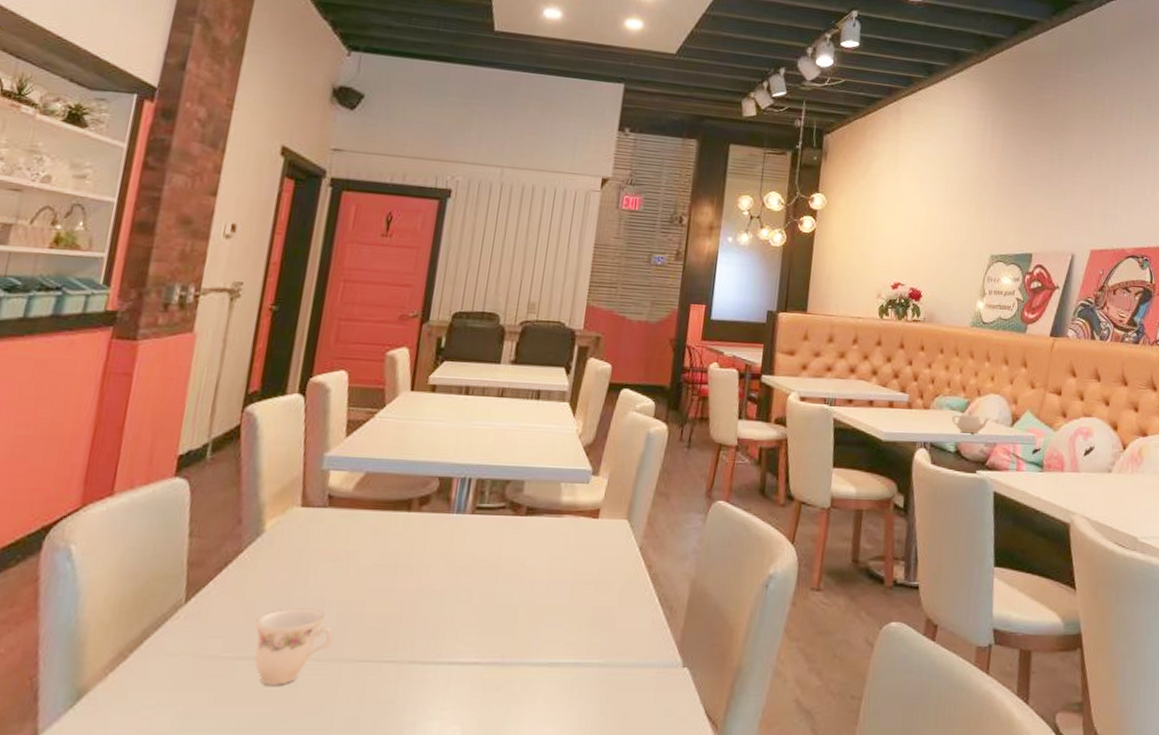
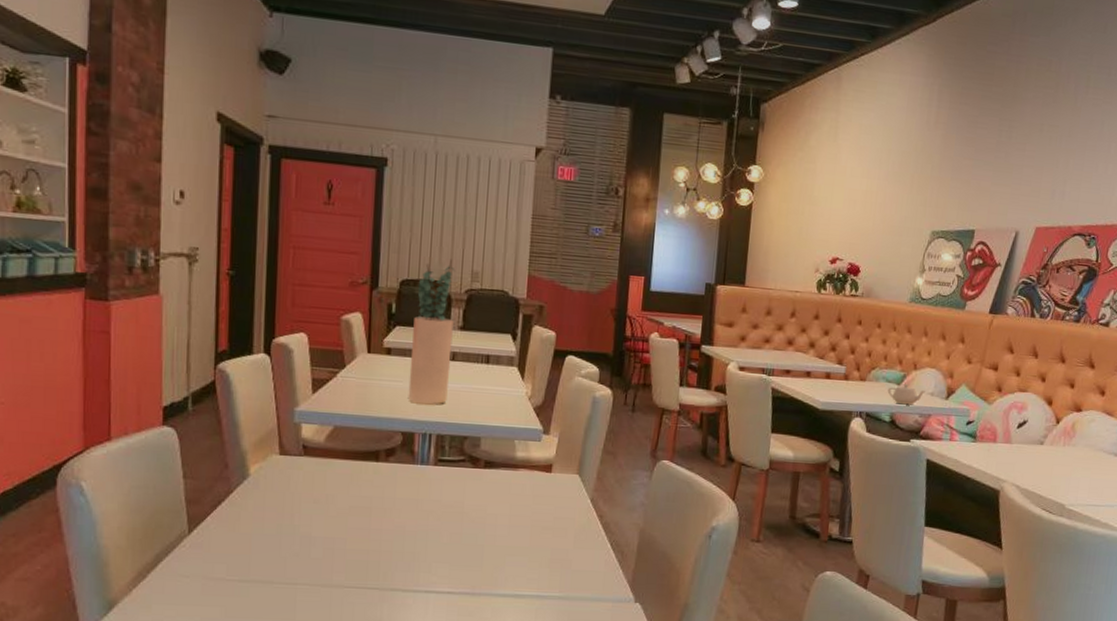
teacup: present [254,608,334,685] -> none [251,541,322,604]
vase: none [449,290,512,446] -> present [408,259,455,405]

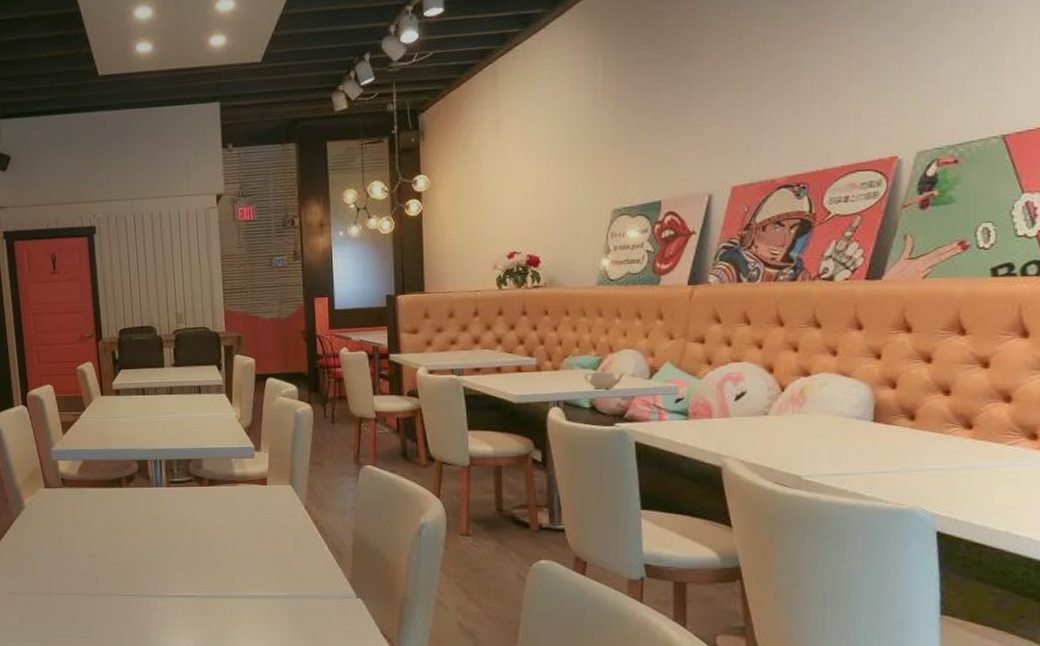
vase: present [408,259,455,405] -> none [133,306,170,435]

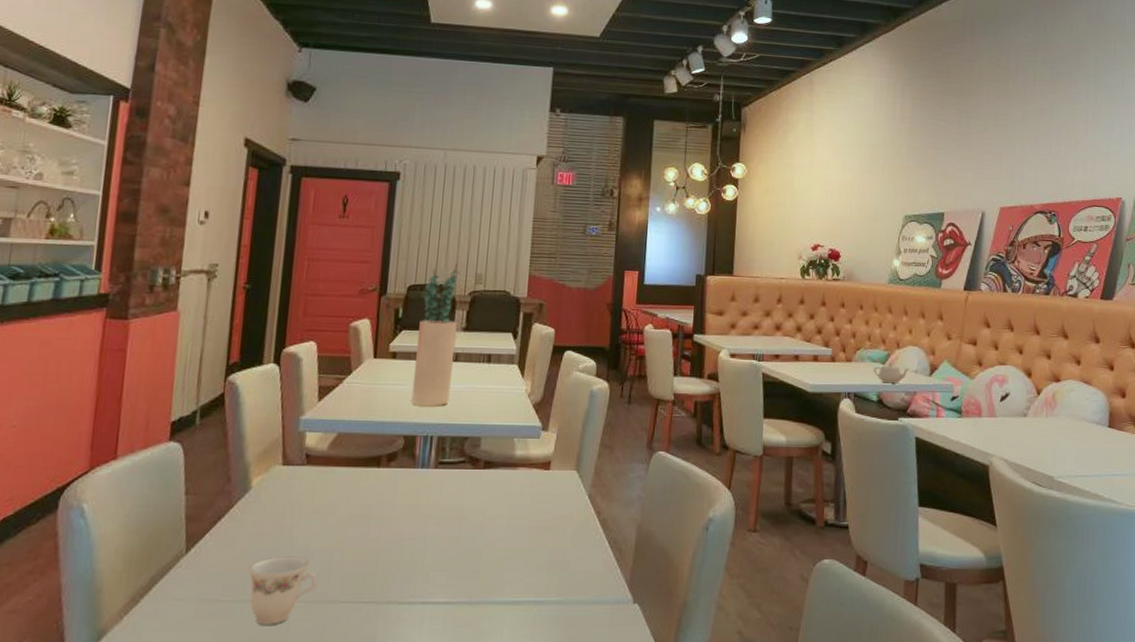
teacup: none [34,559,89,612] -> present [247,556,318,625]
vase: none [133,306,170,435] -> present [411,263,460,407]

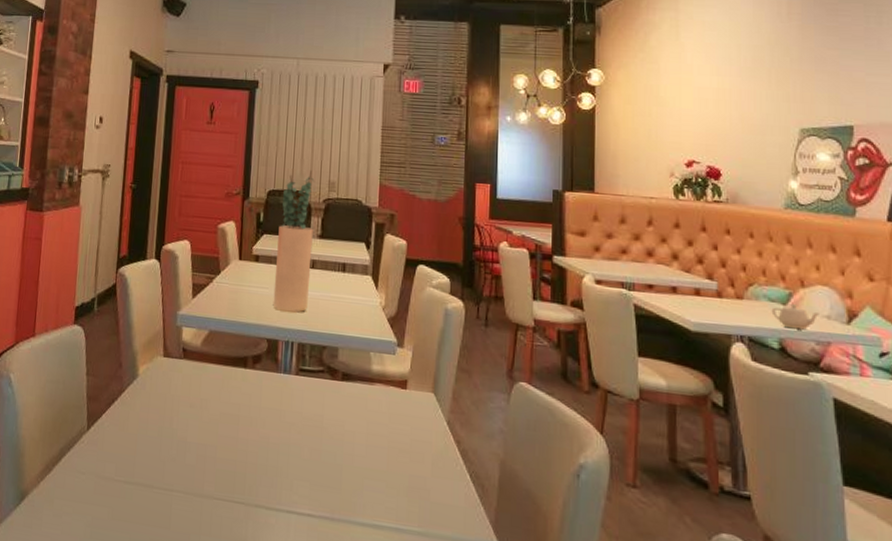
teacup: present [247,556,318,625] -> none [136,444,195,511]

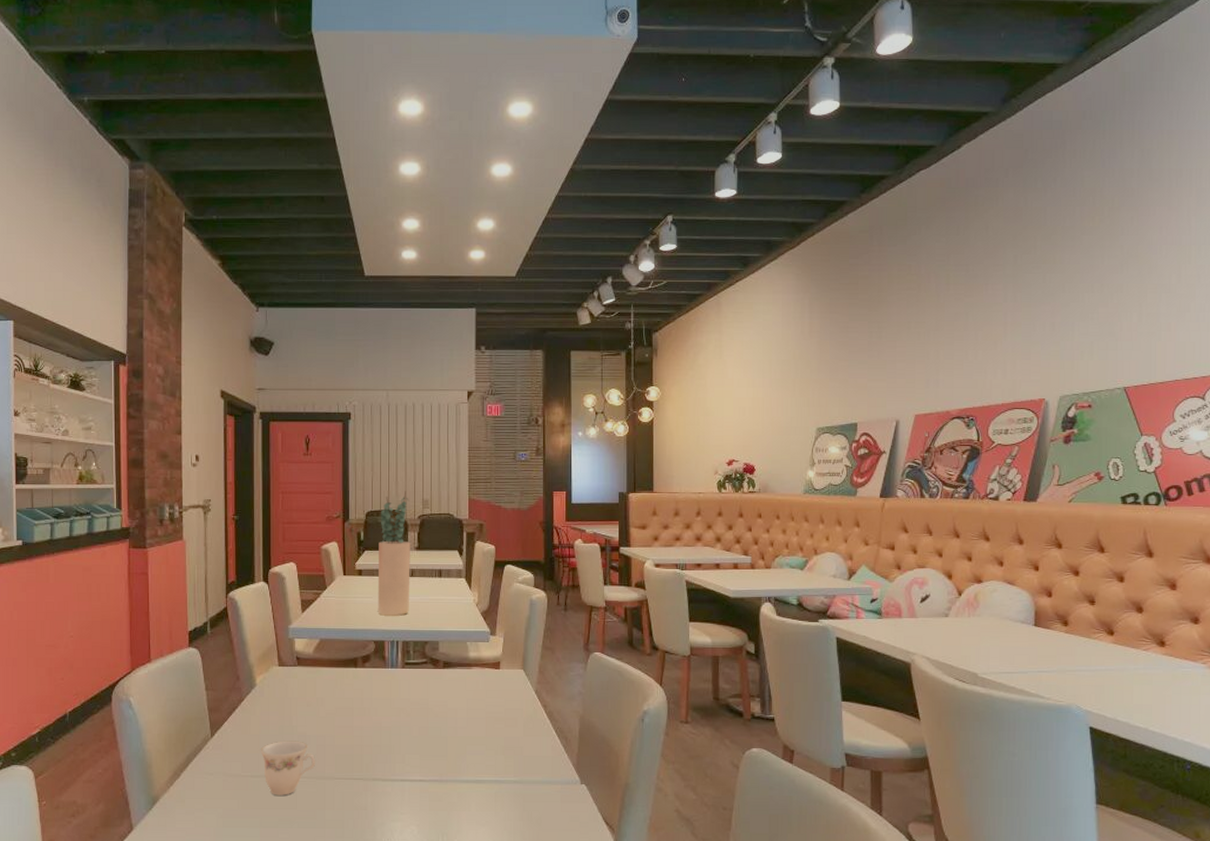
teacup: none [136,444,195,511] -> present [260,741,316,796]
teapot: present [771,304,819,330] -> none [792,569,828,588]

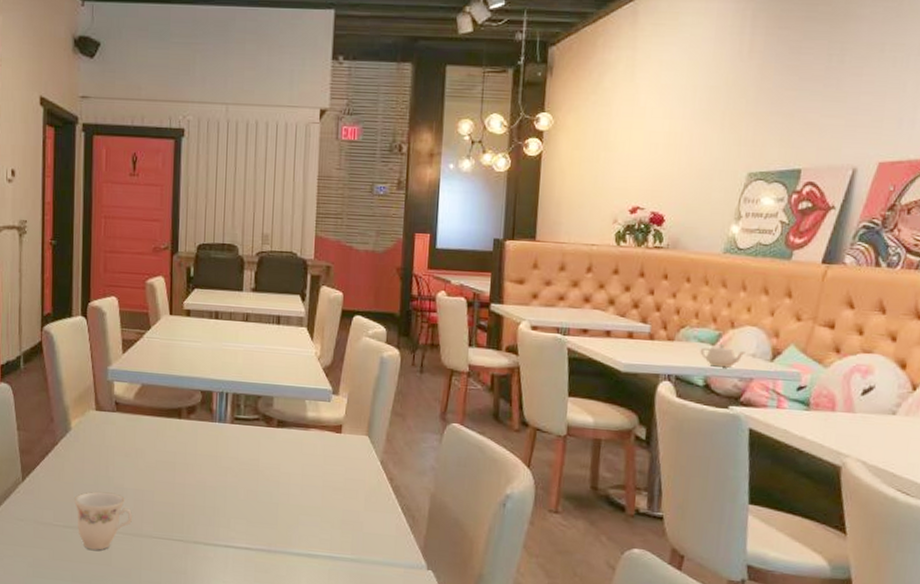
vase: present [377,491,410,616] -> none [206,223,247,365]
teapot: none [792,569,828,588] -> present [700,344,745,368]

